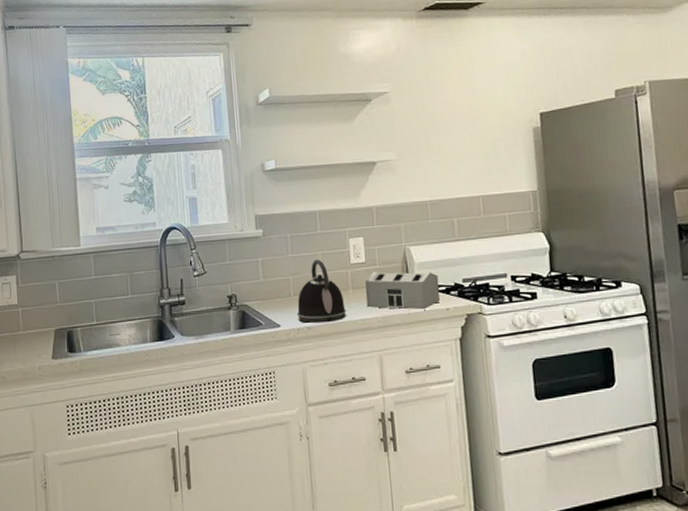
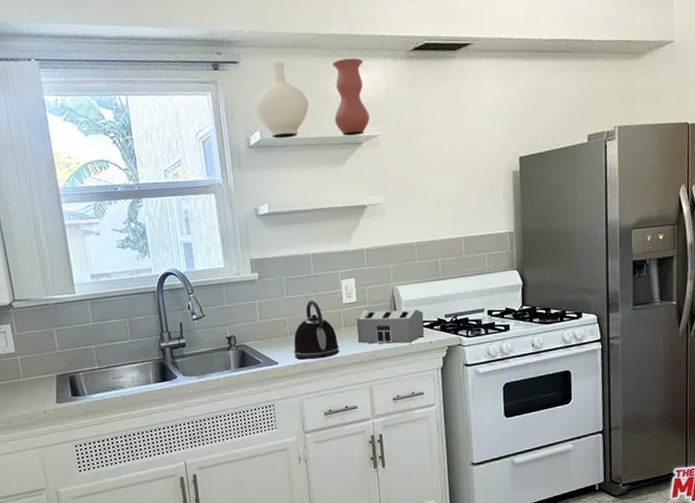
ceramic jug: none [264,23,318,96] -> present [254,61,309,139]
vase: none [342,18,380,93] -> present [332,58,370,136]

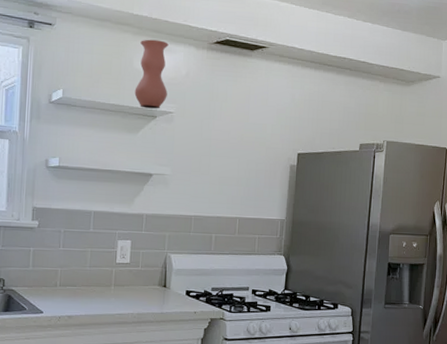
ceramic jug: present [254,61,309,139] -> none [61,30,113,101]
kettle: present [293,300,340,360] -> none [60,255,107,314]
toaster: present [356,309,425,344] -> none [125,273,192,311]

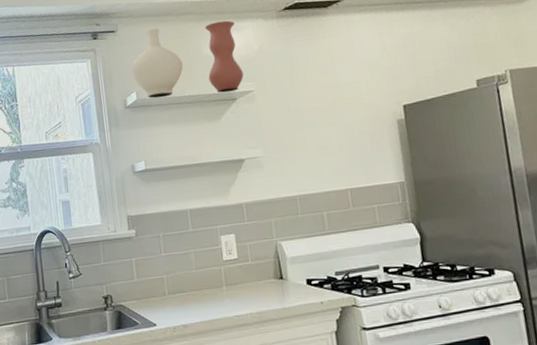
ceramic jug: none [61,30,113,101] -> present [131,28,183,99]

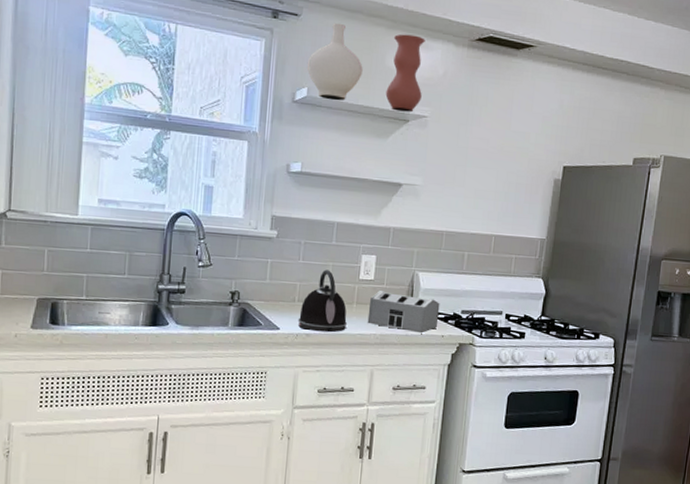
kettle: none [172,257,222,322] -> present [298,269,348,333]
toaster: none [238,266,314,305] -> present [367,290,440,334]

